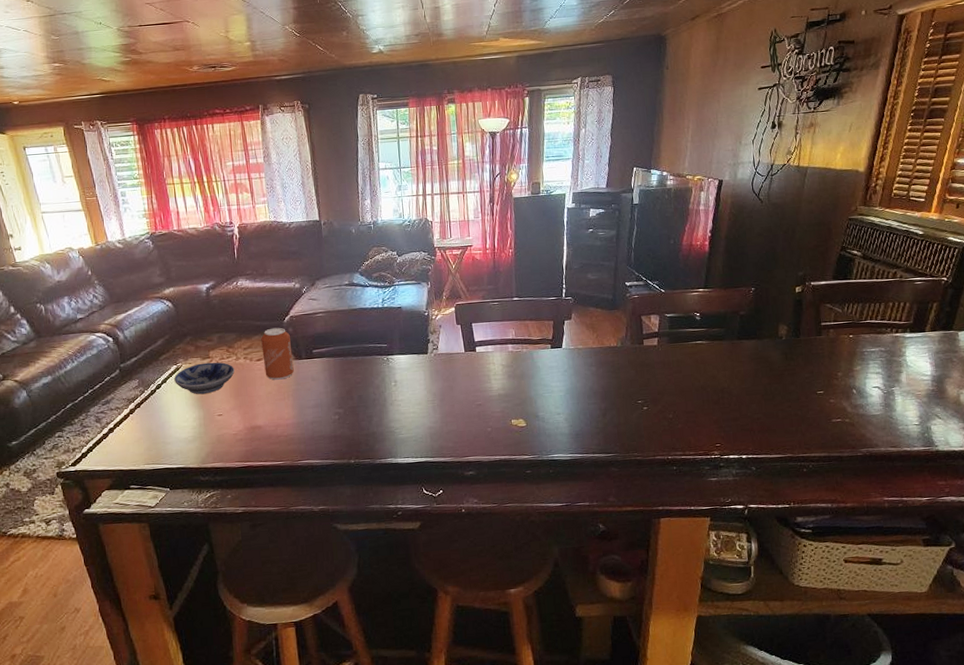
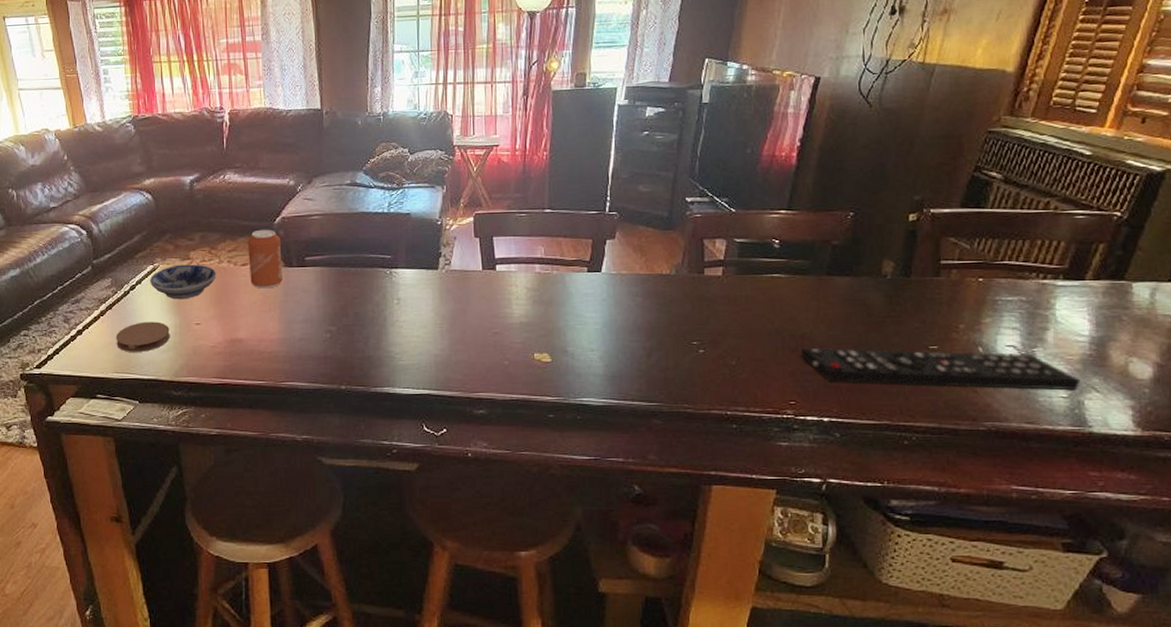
coaster: none [145,415,195,445] -> present [115,321,170,352]
remote control: none [721,393,927,426] -> present [800,347,1080,391]

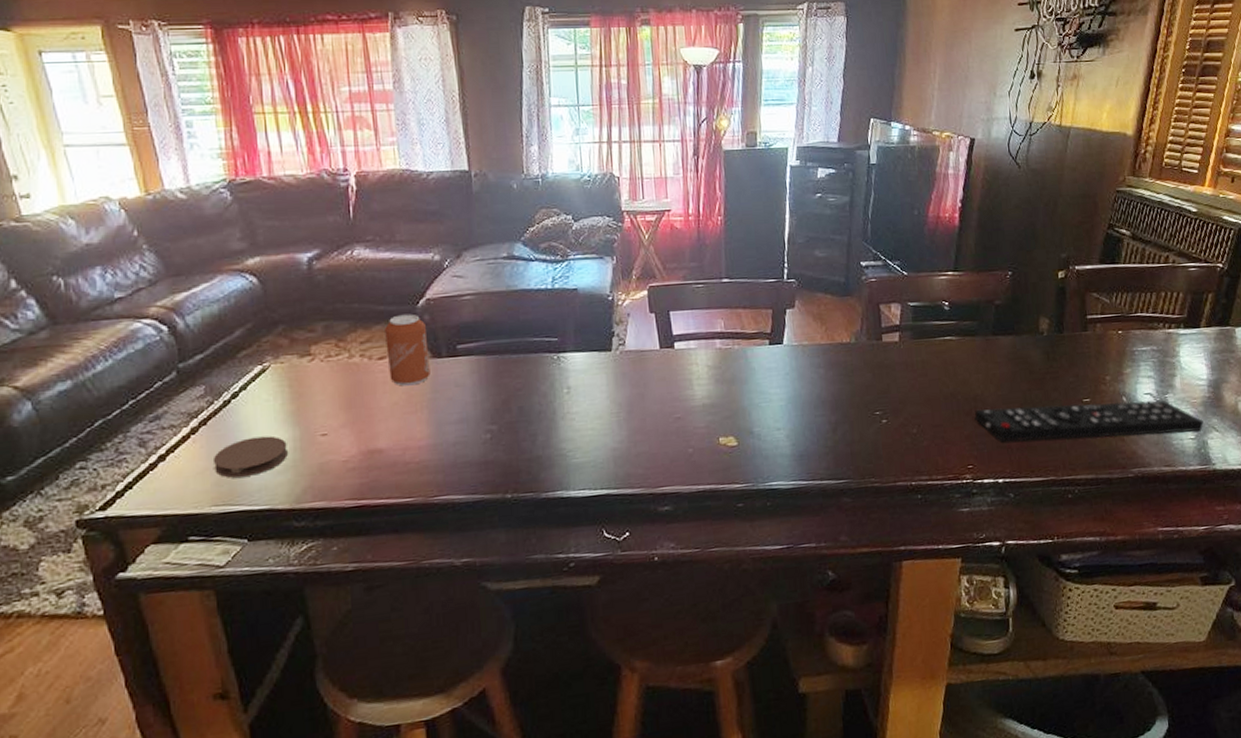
bowl: present [150,264,216,300] -> none [258,360,346,407]

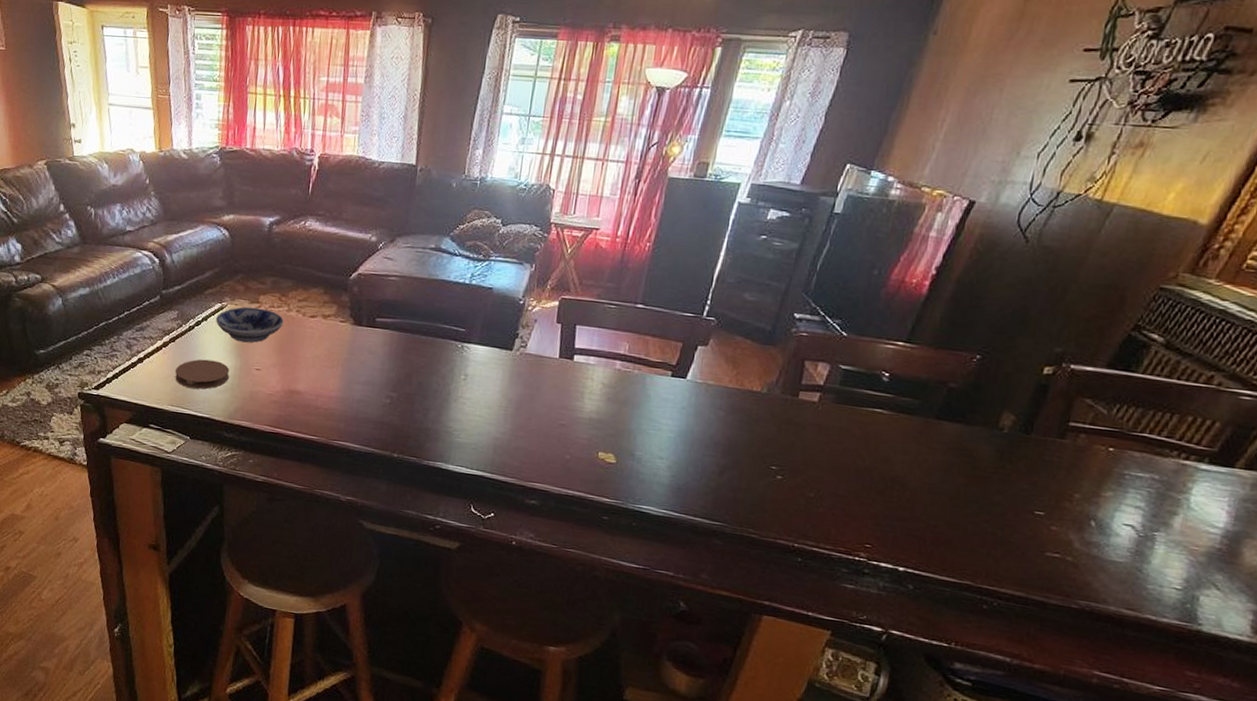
bowl: none [258,360,346,407] -> present [216,307,284,343]
can: present [385,314,431,386] -> none [316,282,354,345]
remote control: present [974,400,1204,442] -> none [887,490,1201,585]

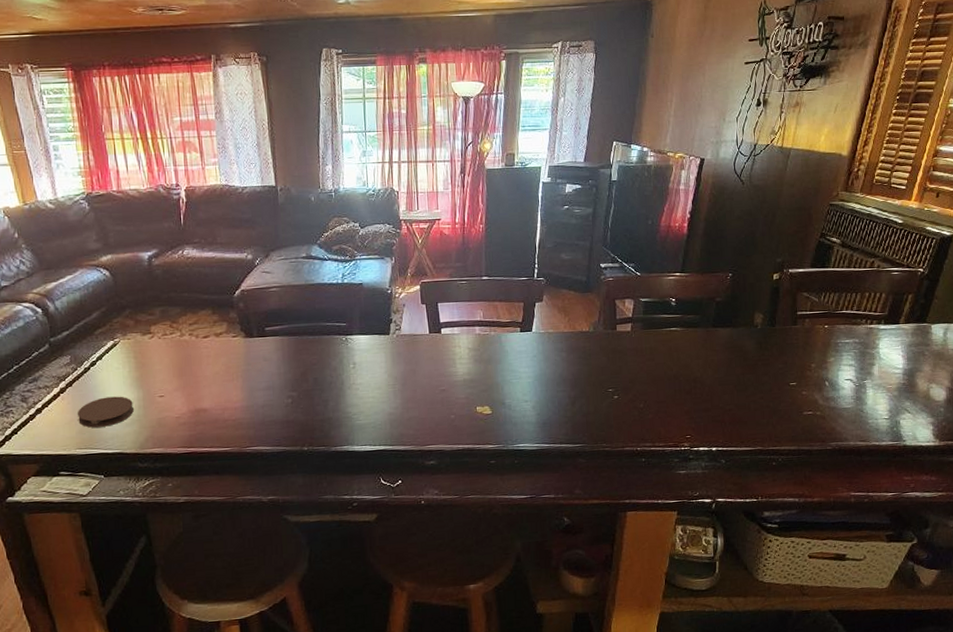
bowl: present [216,307,284,343] -> none [111,338,179,374]

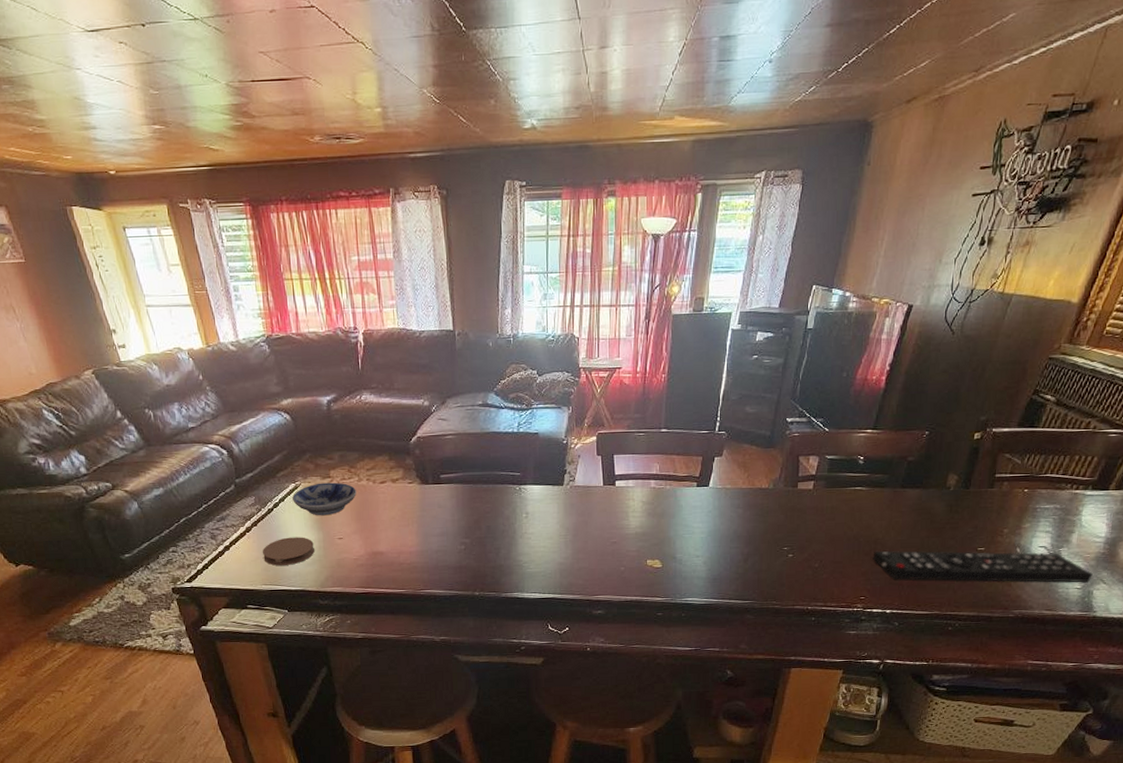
bowl: none [111,338,179,374] -> present [293,482,357,516]
remote control: none [694,385,897,417] -> present [872,550,1093,583]

